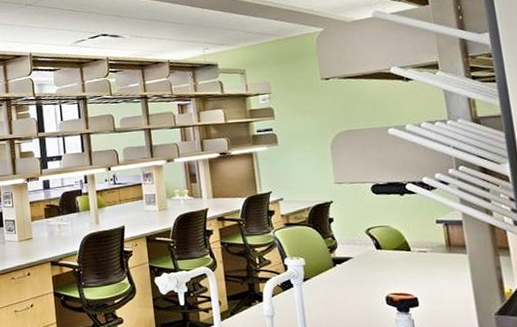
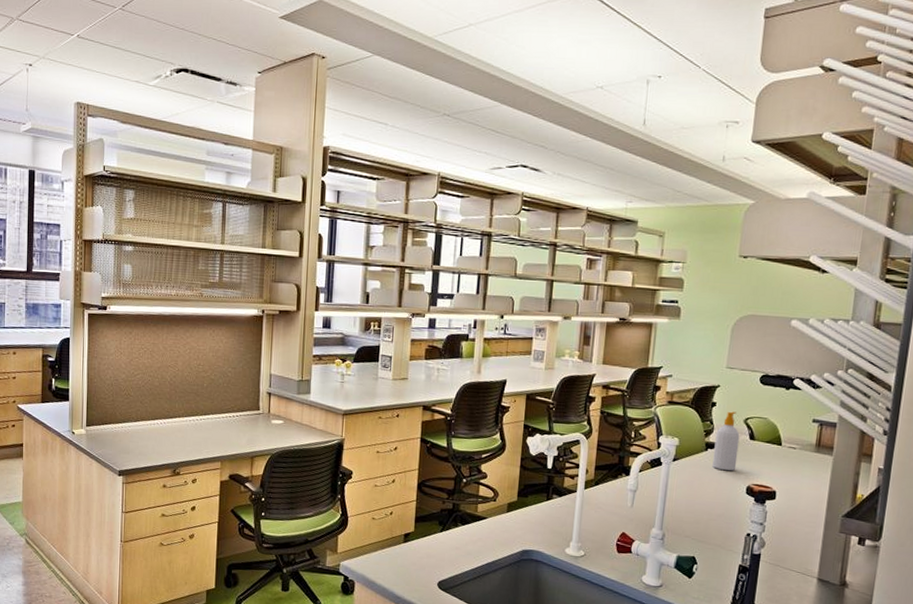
soap bottle: none [340,224,370,284] -> present [712,411,740,471]

